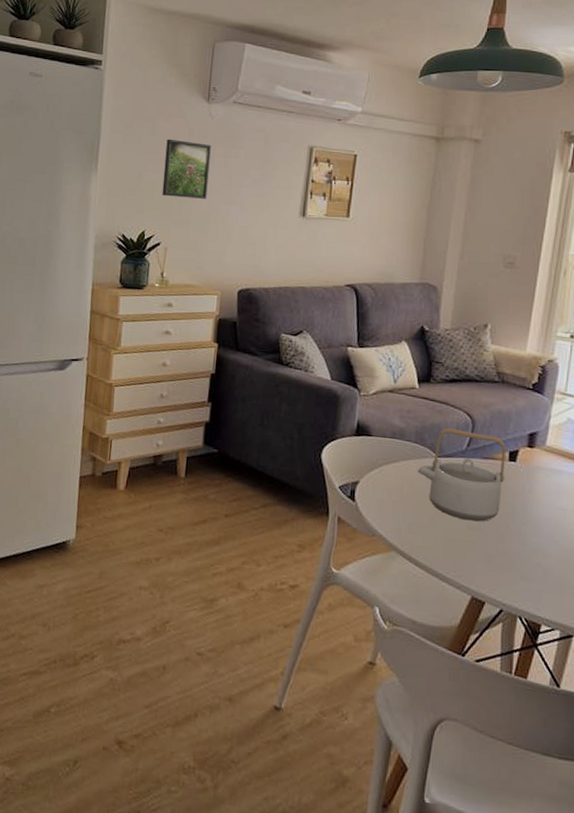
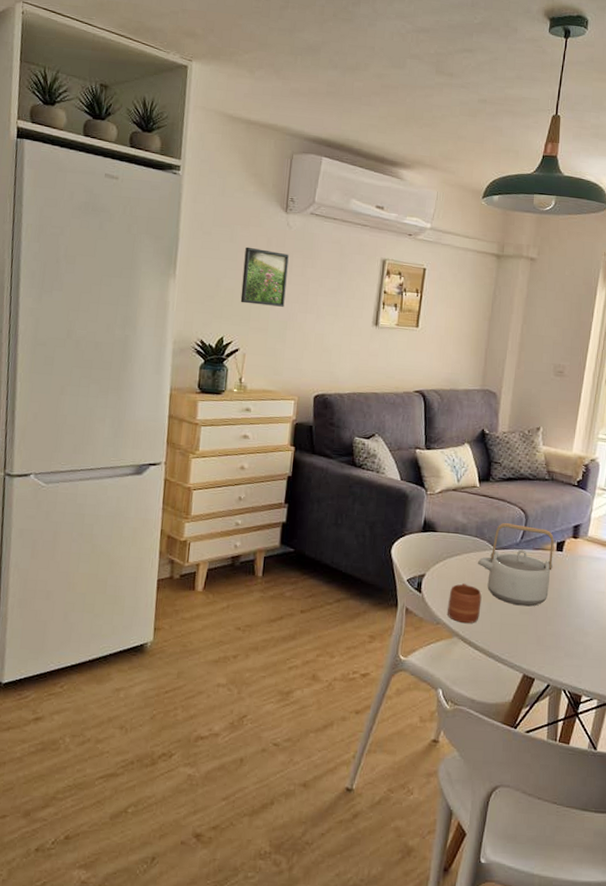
mug: none [384,492,423,537] -> present [448,582,482,623]

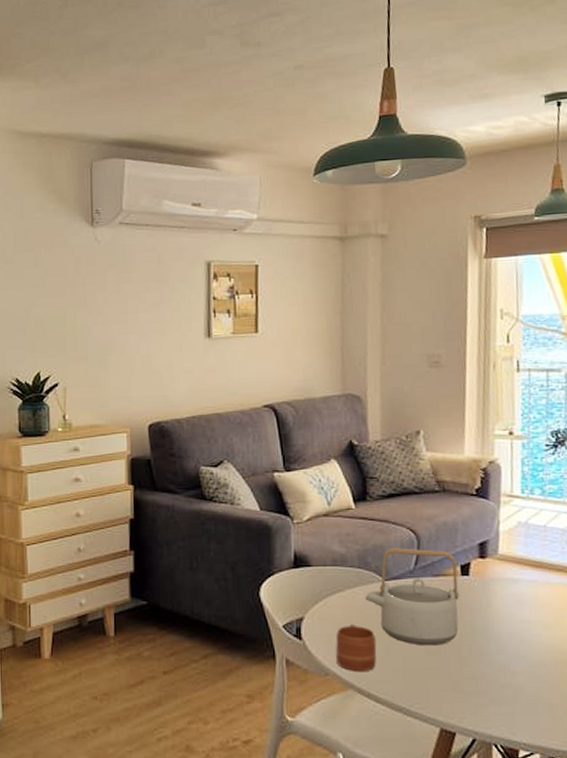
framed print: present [240,247,289,307] -> none [52,270,103,333]

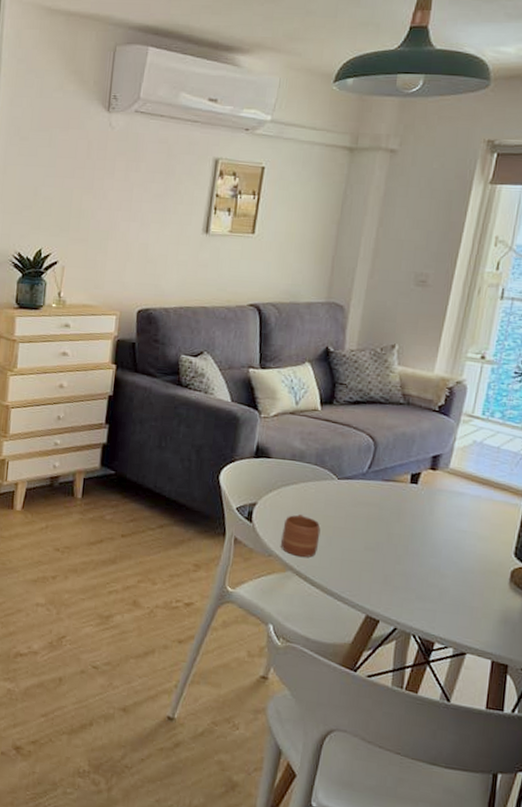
teapot: present [364,548,460,646] -> none [316,450,408,543]

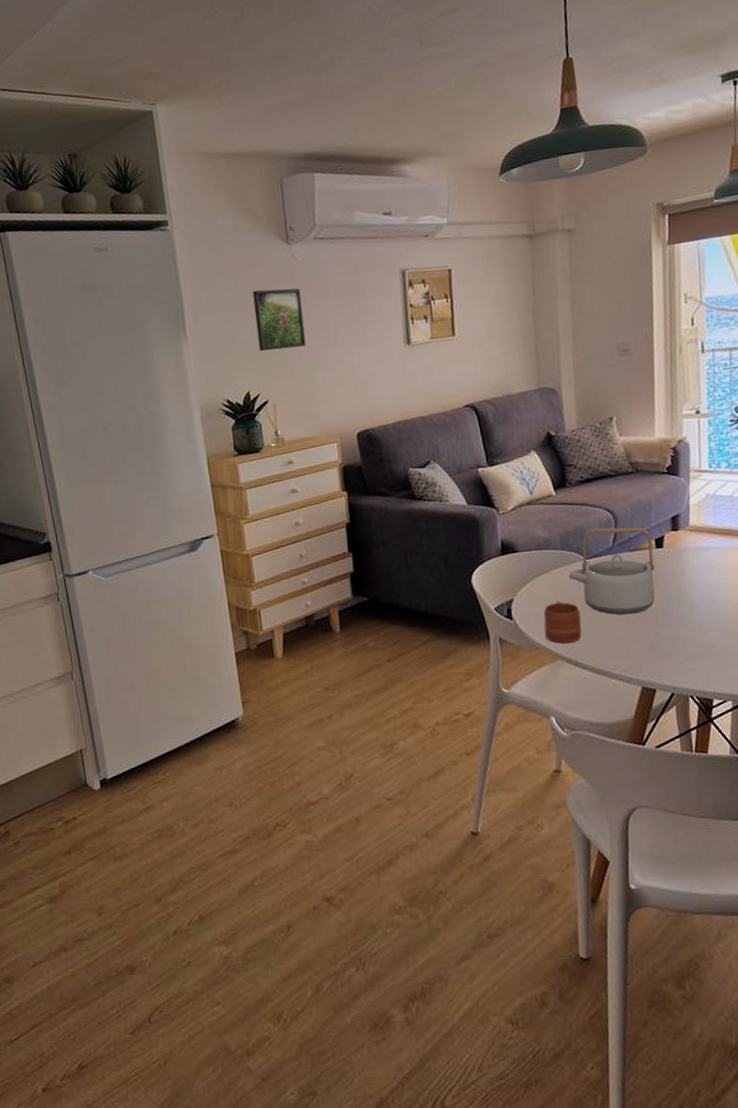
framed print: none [59,151,111,215] -> present [253,288,306,352]
teapot: none [316,450,408,543] -> present [568,527,656,615]

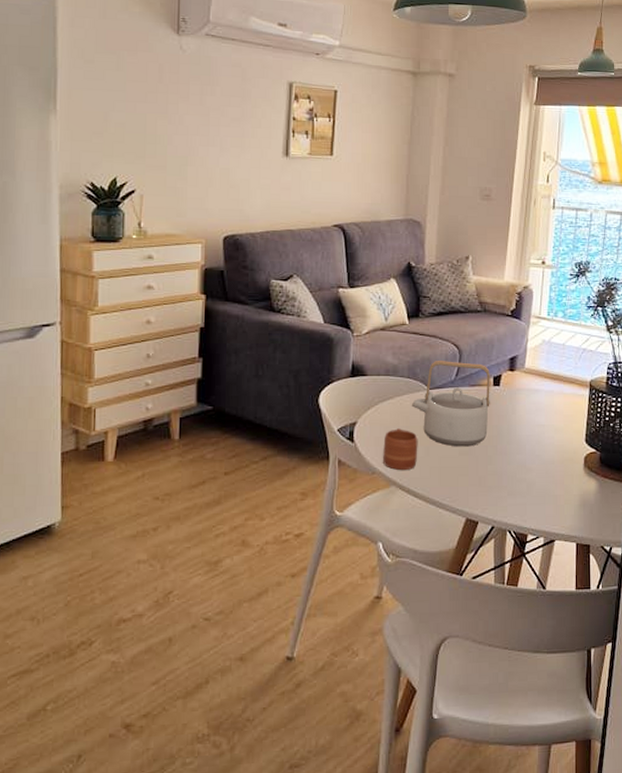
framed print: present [253,288,306,352] -> none [133,75,184,141]

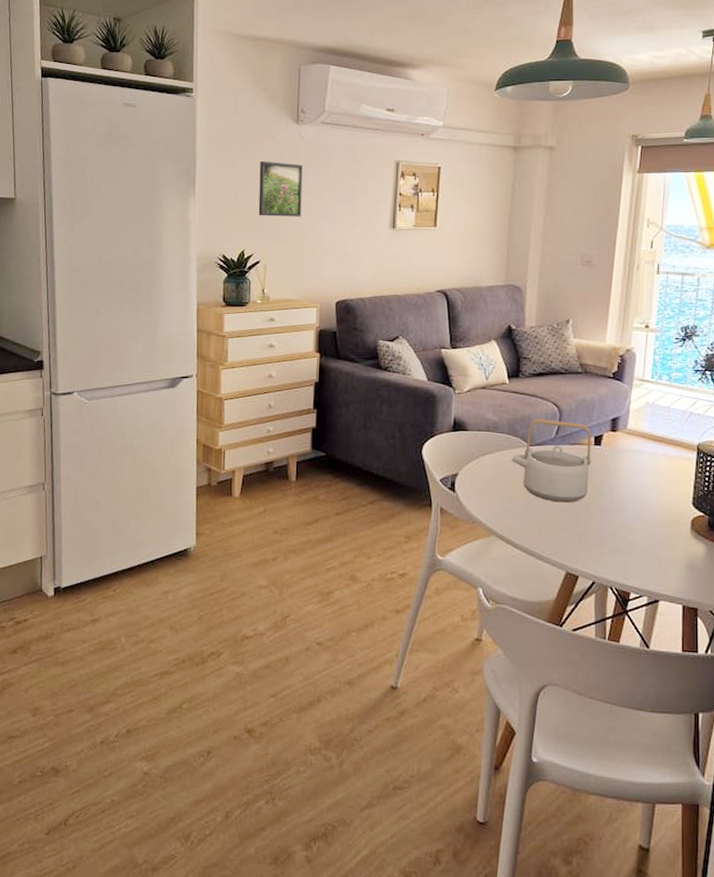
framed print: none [133,75,184,141] -> present [258,161,303,217]
mug: present [383,427,418,470] -> none [484,480,518,521]

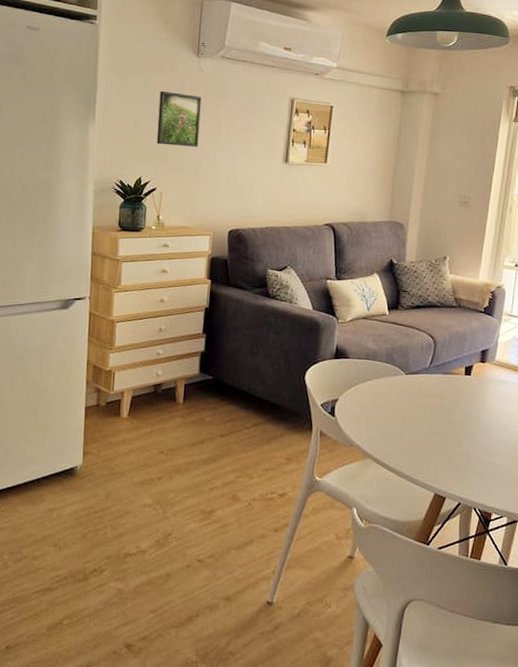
teapot: present [511,419,592,503] -> none [388,349,462,429]

